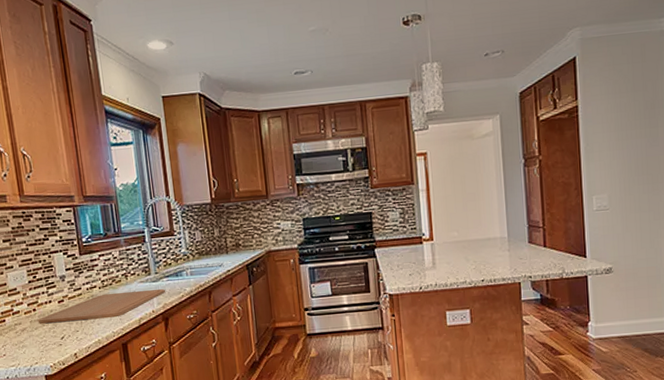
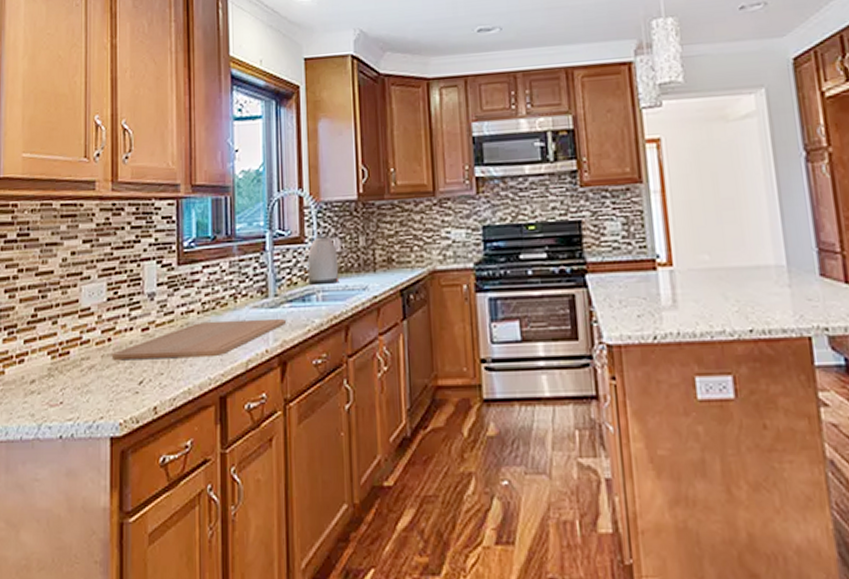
kettle: none [177,230,202,265] -> present [307,236,340,286]

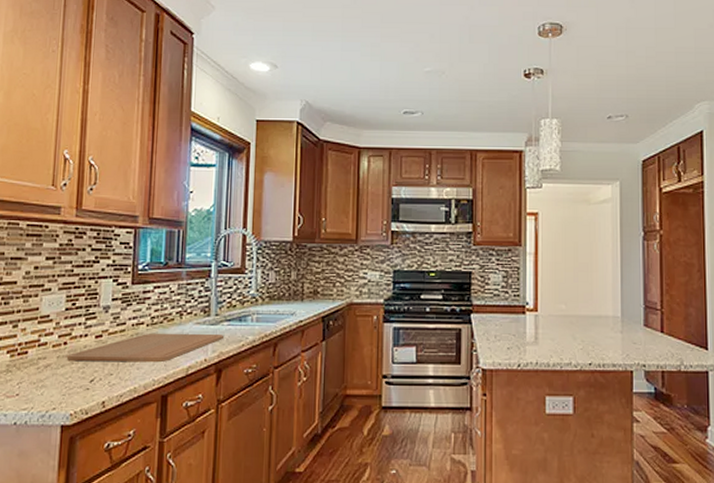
kettle: present [307,236,340,286] -> none [245,269,273,309]

